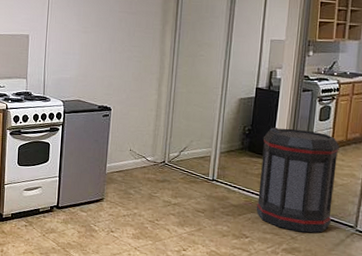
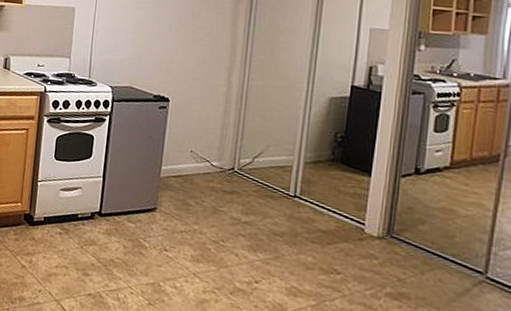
trash can: present [256,127,340,233] -> none [350,135,462,277]

